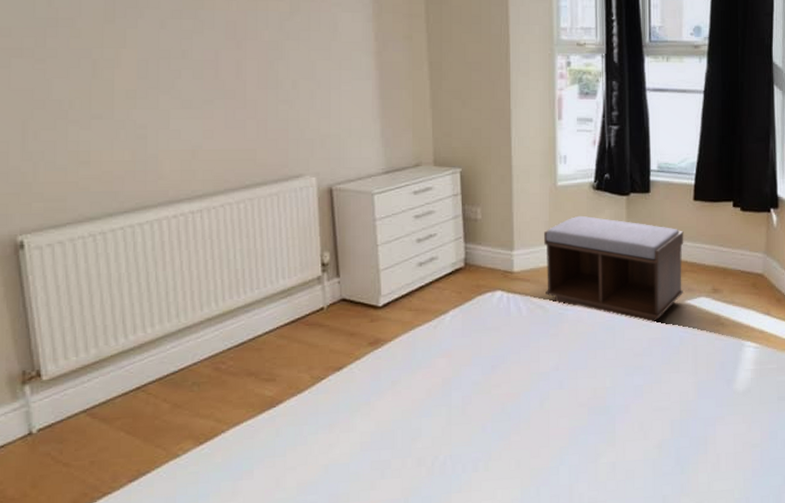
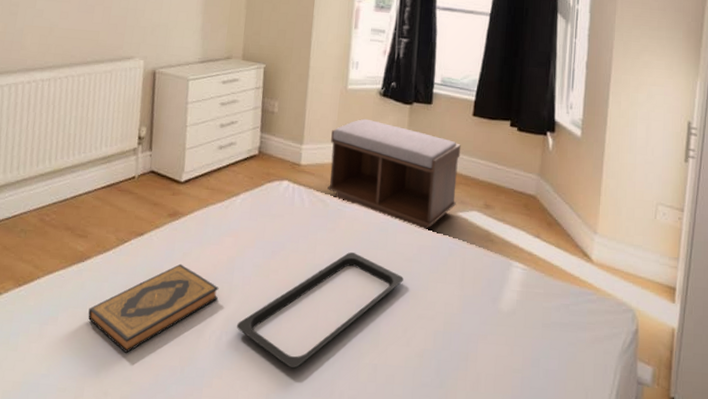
hardback book: none [289,393,437,496] -> present [88,263,219,354]
serving tray: none [460,355,635,481] -> present [236,252,404,369]

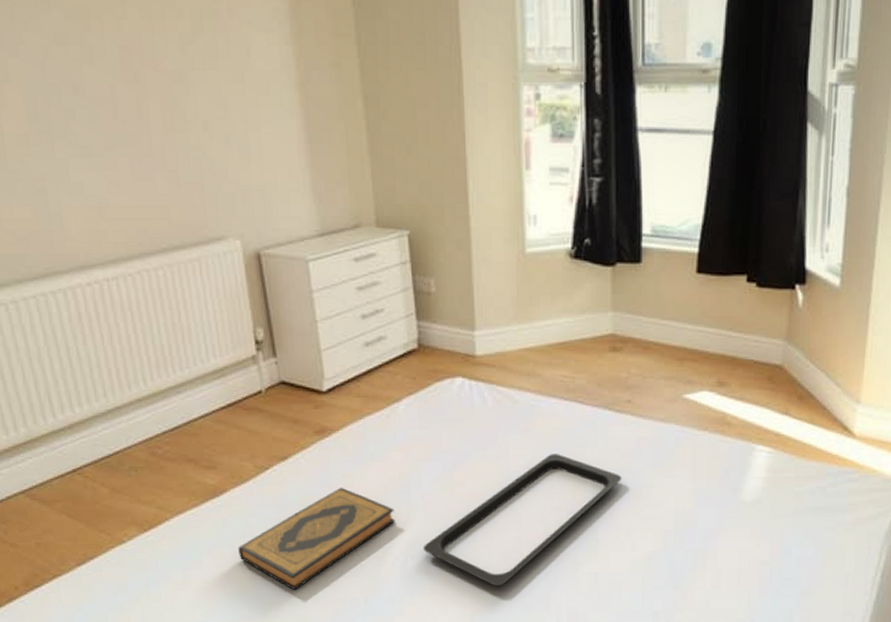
bench: present [327,118,461,230] -> none [511,289,683,419]

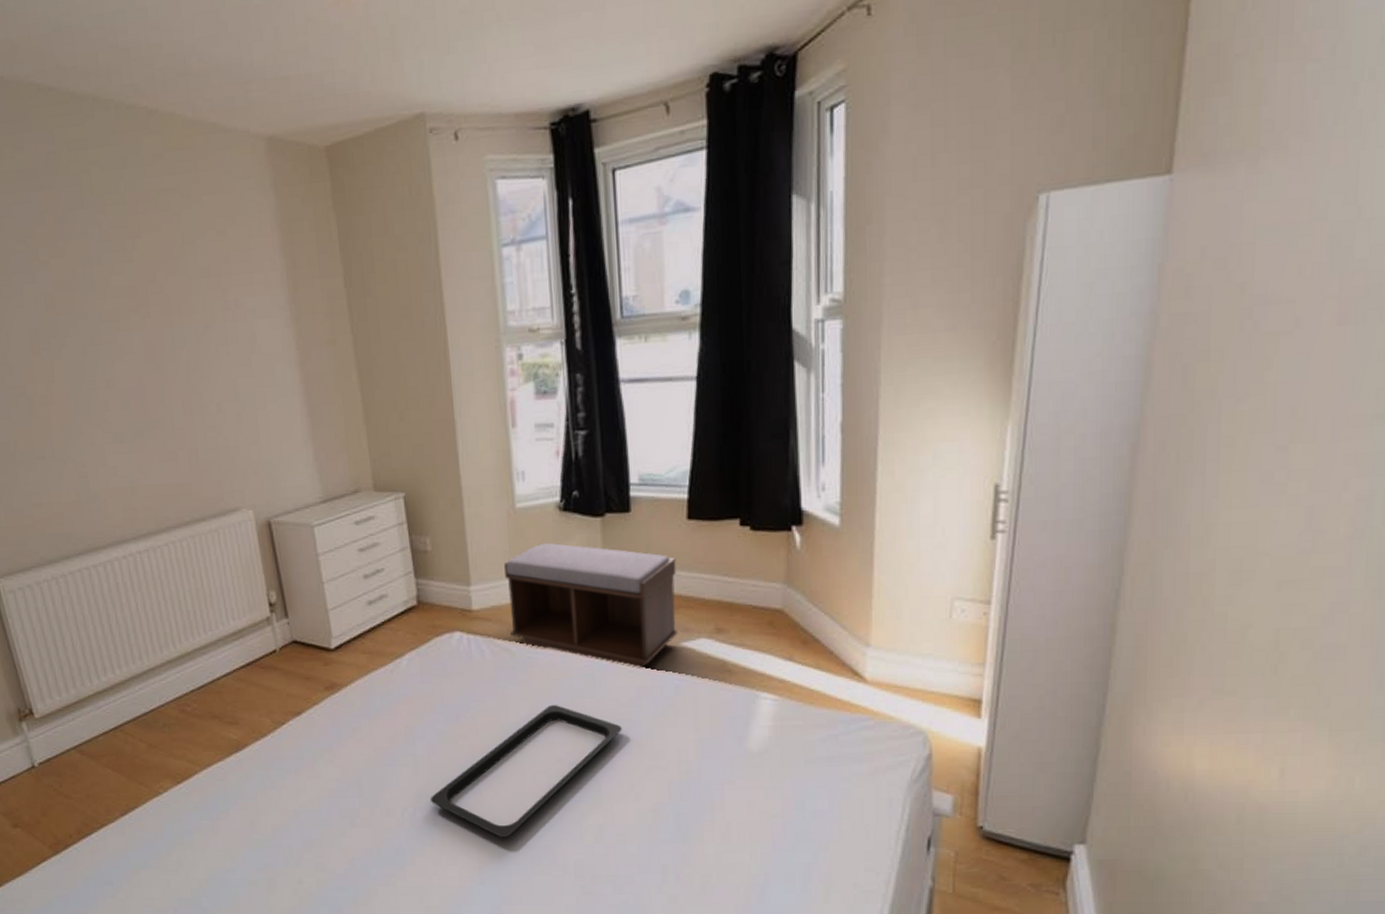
hardback book: present [238,487,395,591] -> none [260,740,403,841]
bench: none [511,289,683,419] -> present [504,542,678,669]

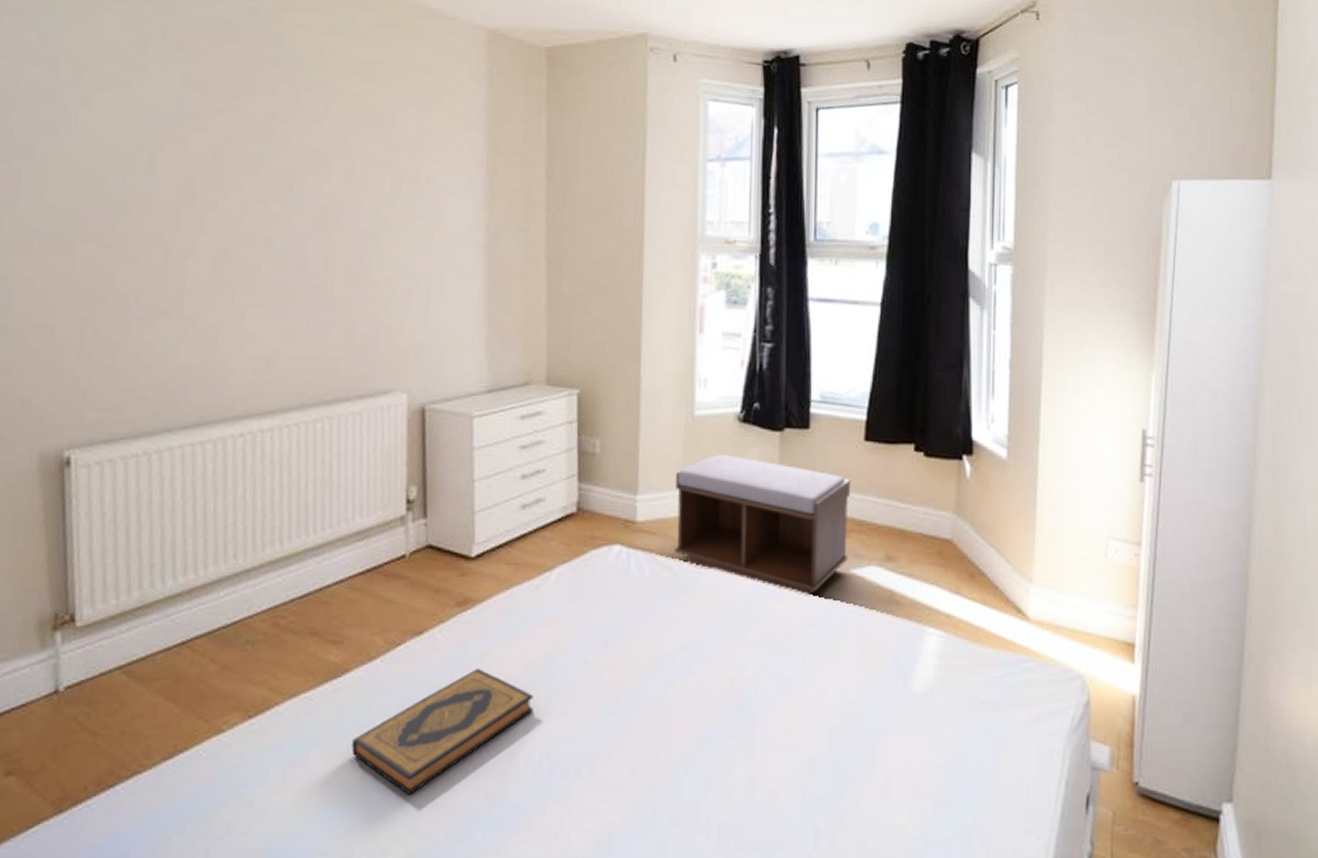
hardback book: none [260,740,403,841] -> present [351,668,534,796]
serving tray: present [430,705,622,838] -> none [560,634,784,793]

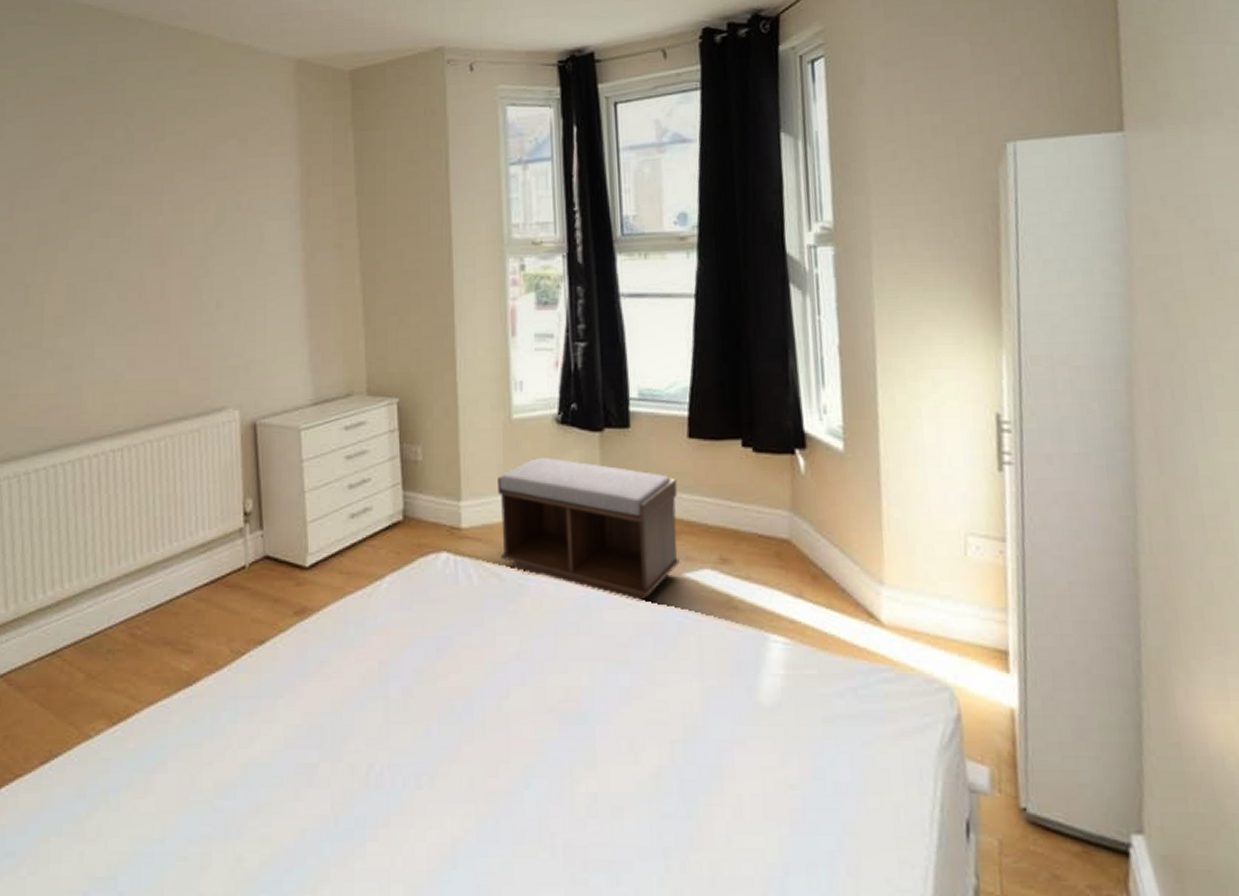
hardback book: present [351,668,534,796] -> none [205,677,372,804]

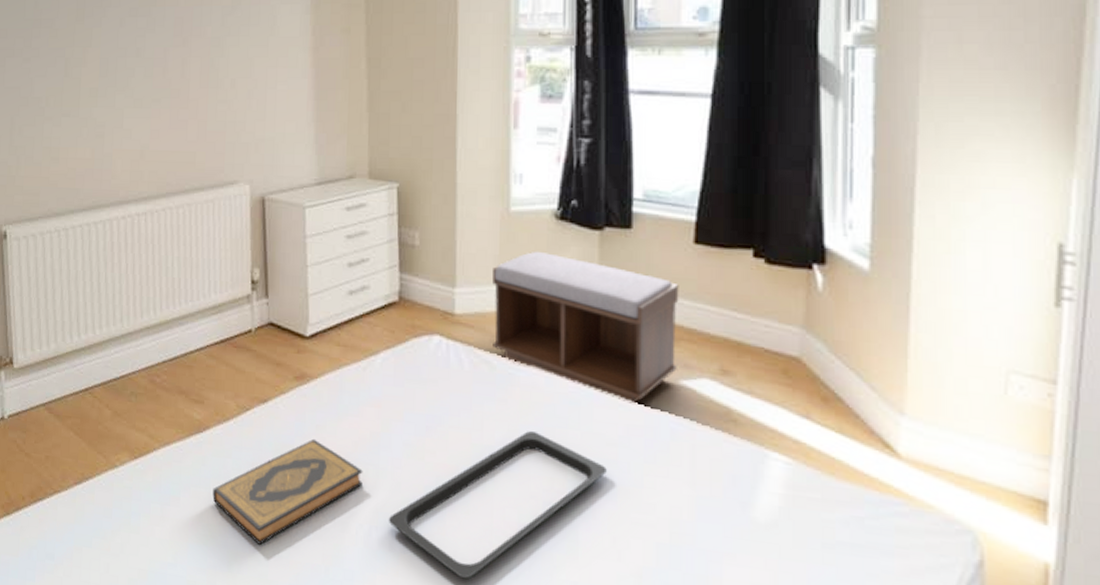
hardback book: none [205,677,372,804] -> present [212,438,363,546]
serving tray: none [400,642,619,807] -> present [388,431,607,579]

